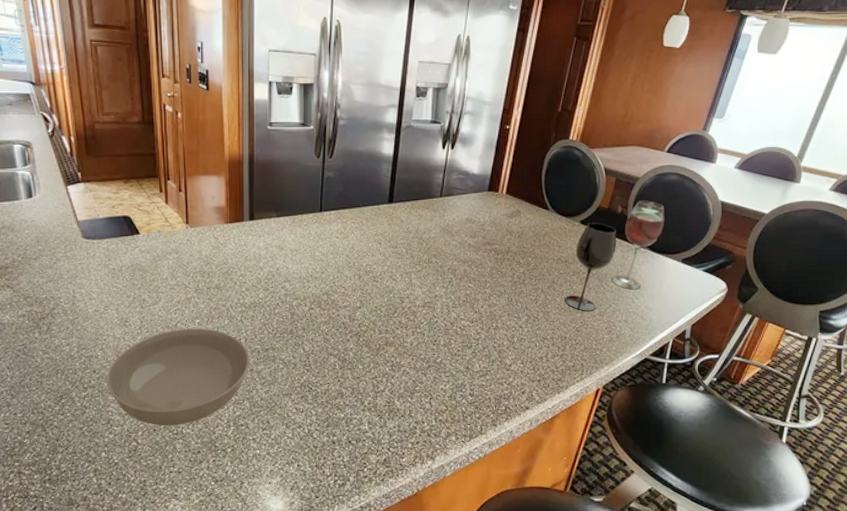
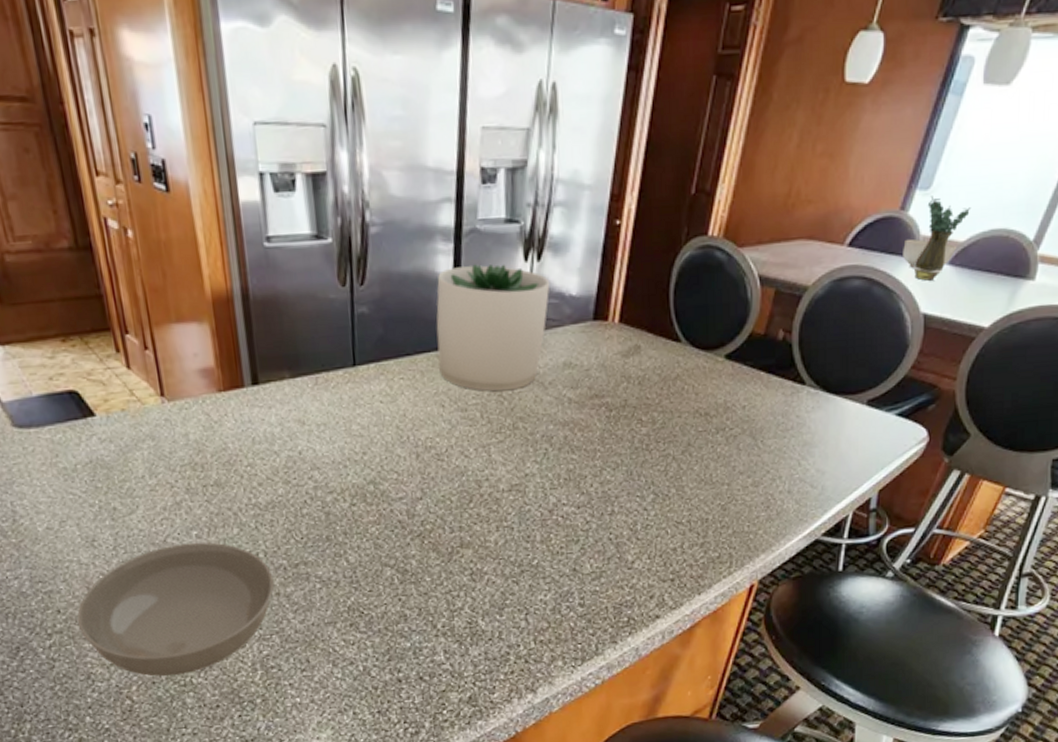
planter: none [379,149,459,236] -> present [436,264,550,392]
wine glass: present [565,223,617,312] -> none [705,356,777,483]
wineglass: present [611,201,665,290] -> none [769,319,844,448]
bowl: none [705,150,744,170] -> present [903,238,957,268]
vase: none [713,122,753,179] -> present [913,196,972,281]

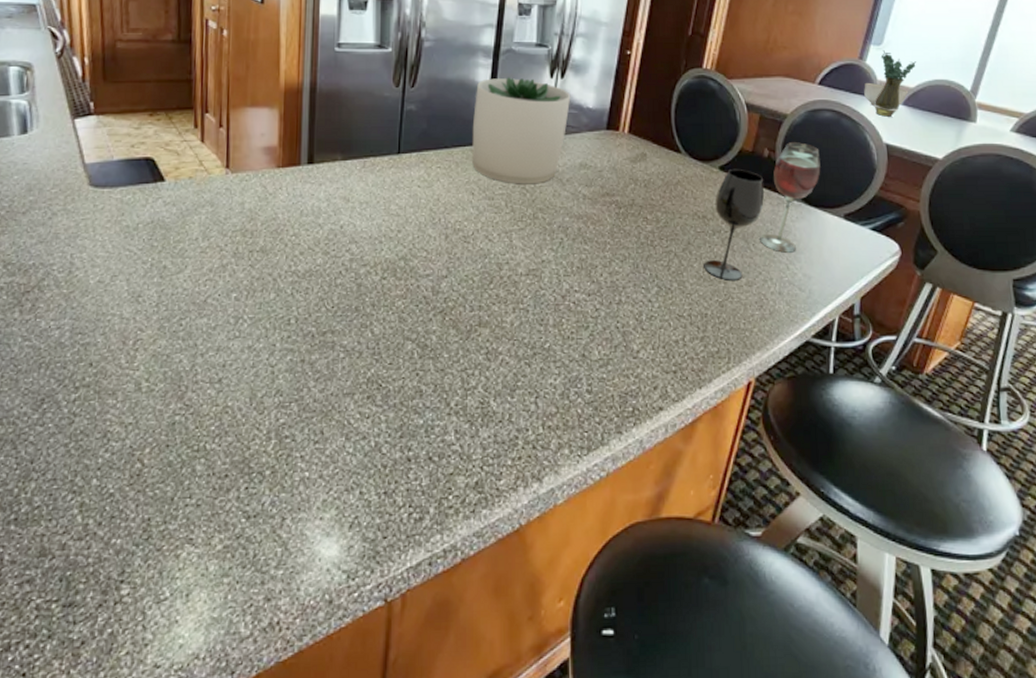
bowl: present [77,542,275,677] -> none [106,304,301,440]
wine glass: none [705,356,777,483] -> present [704,170,765,282]
wineglass: none [769,319,844,448] -> present [760,142,821,253]

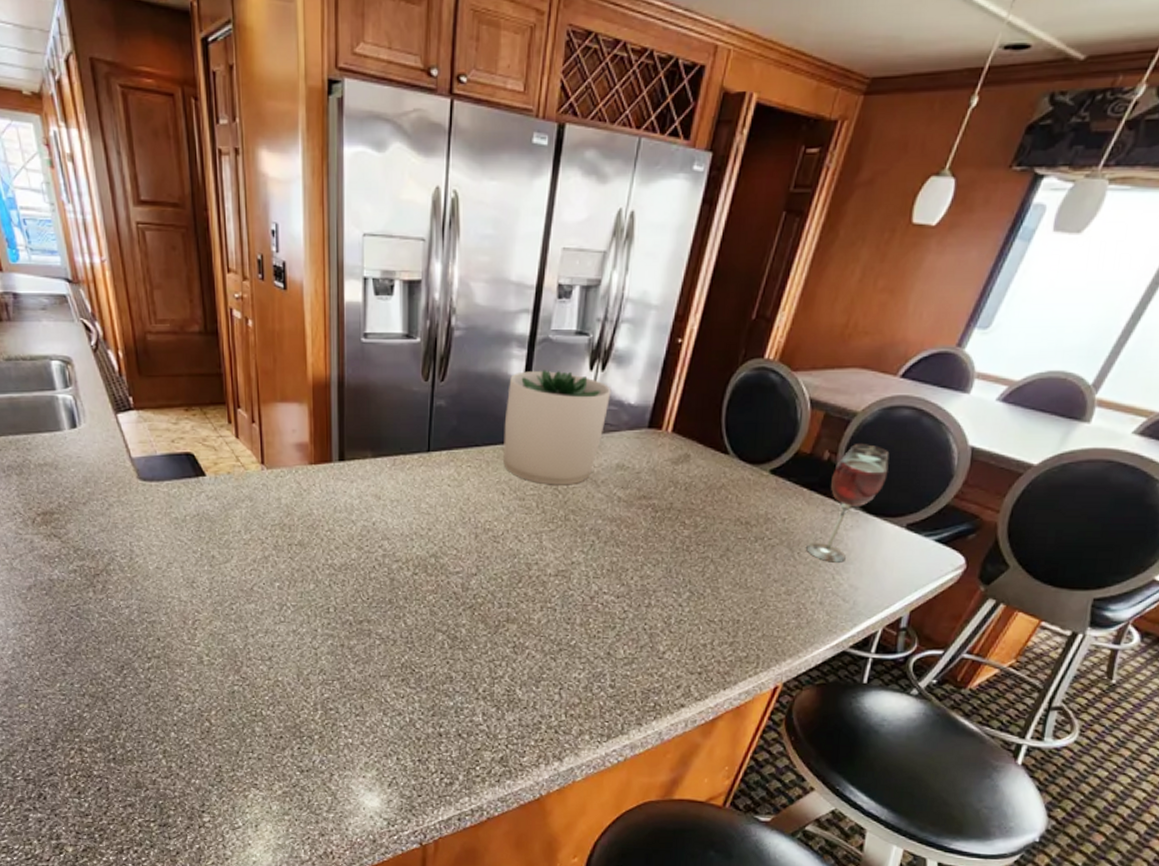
wine glass: present [704,170,765,282] -> none [741,473,820,590]
bowl: present [864,82,909,106] -> none [955,374,1012,402]
vase: present [874,50,917,117] -> none [965,335,1030,415]

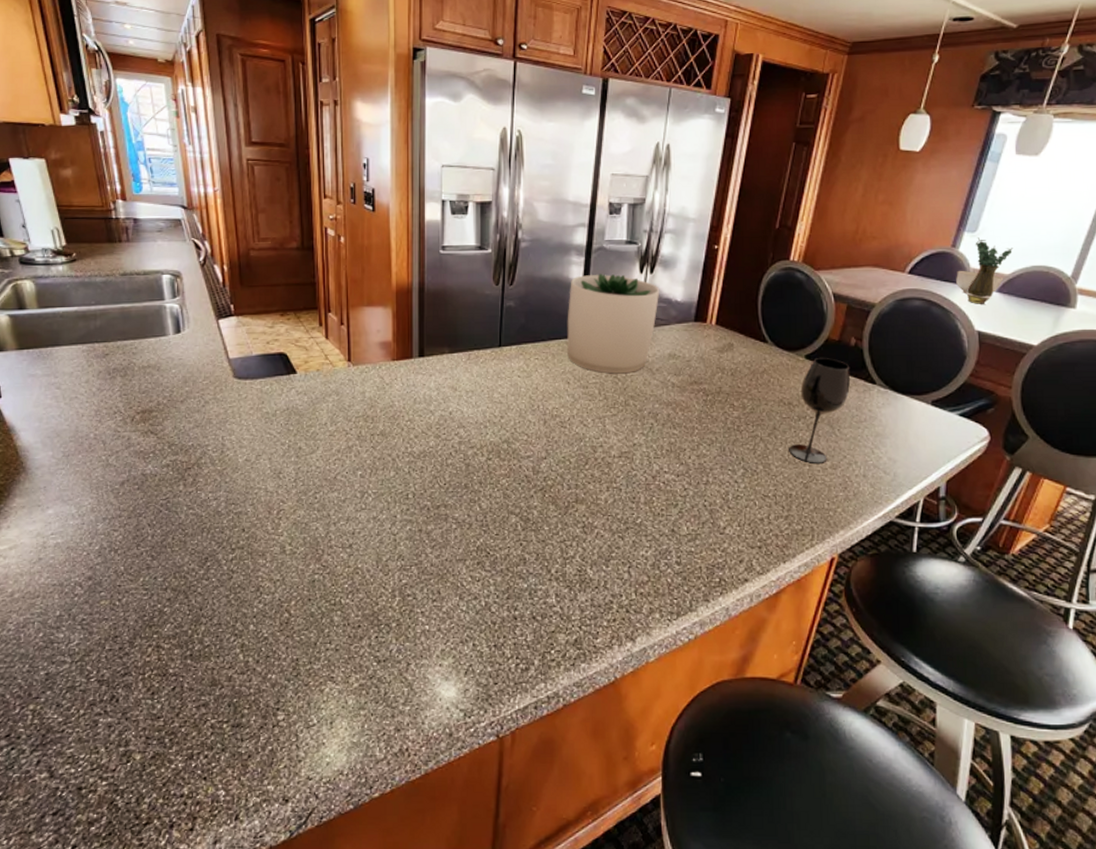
wine glass: none [741,473,820,590] -> present [789,358,851,465]
wineglass: present [806,444,890,563] -> none [845,331,909,438]
bowl: none [955,374,1012,402] -> present [956,270,1004,293]
vase: none [965,335,1030,415] -> present [966,237,1014,304]

